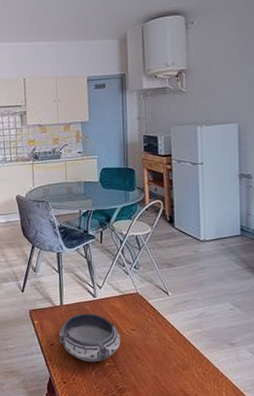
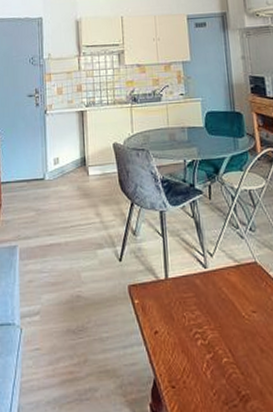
bowl: present [59,314,121,362] -> none [164,290,240,356]

